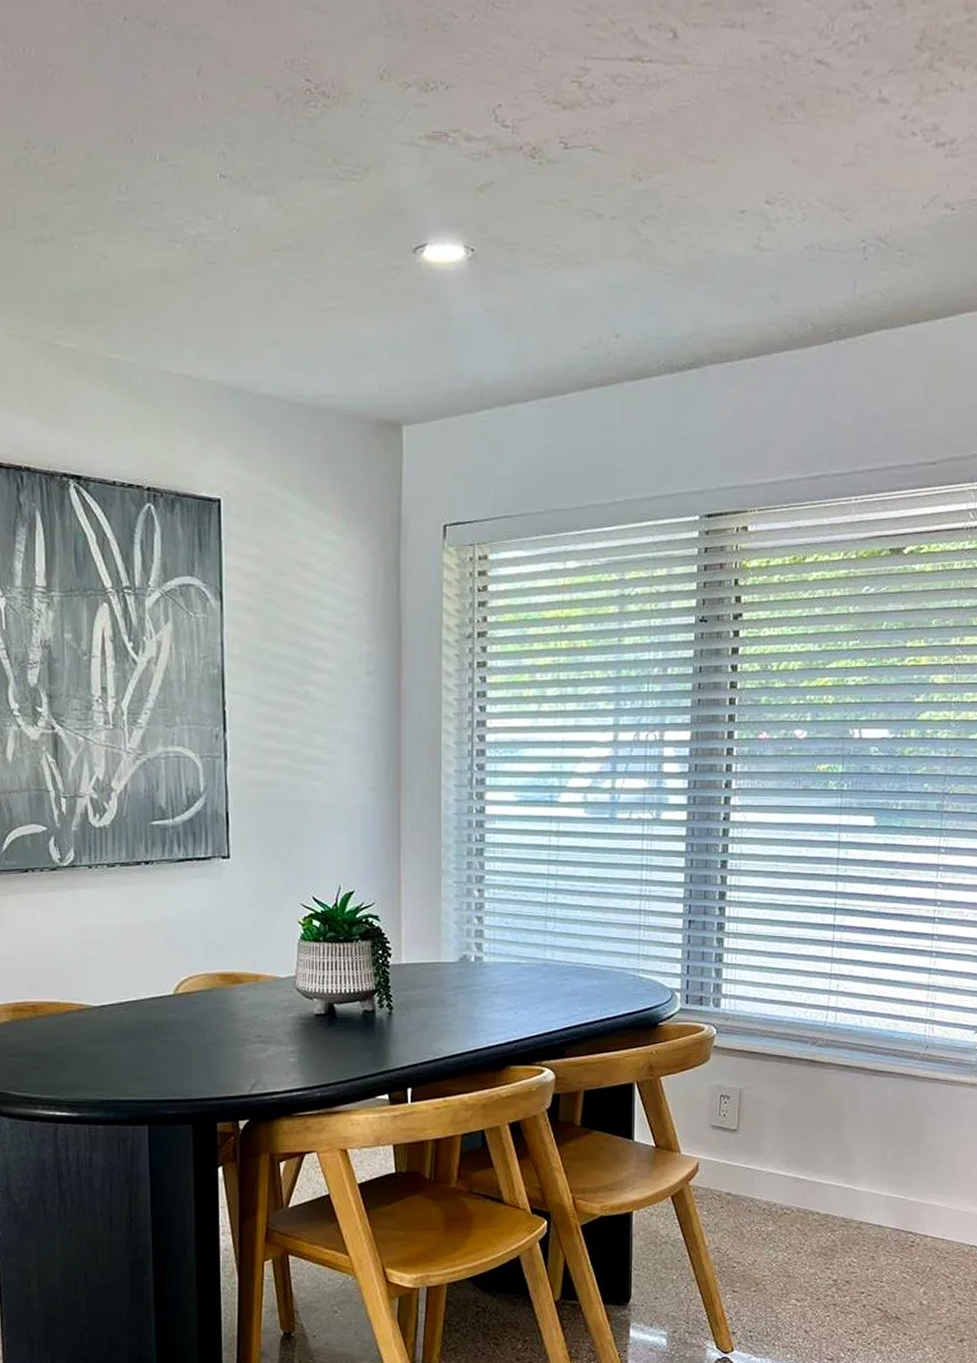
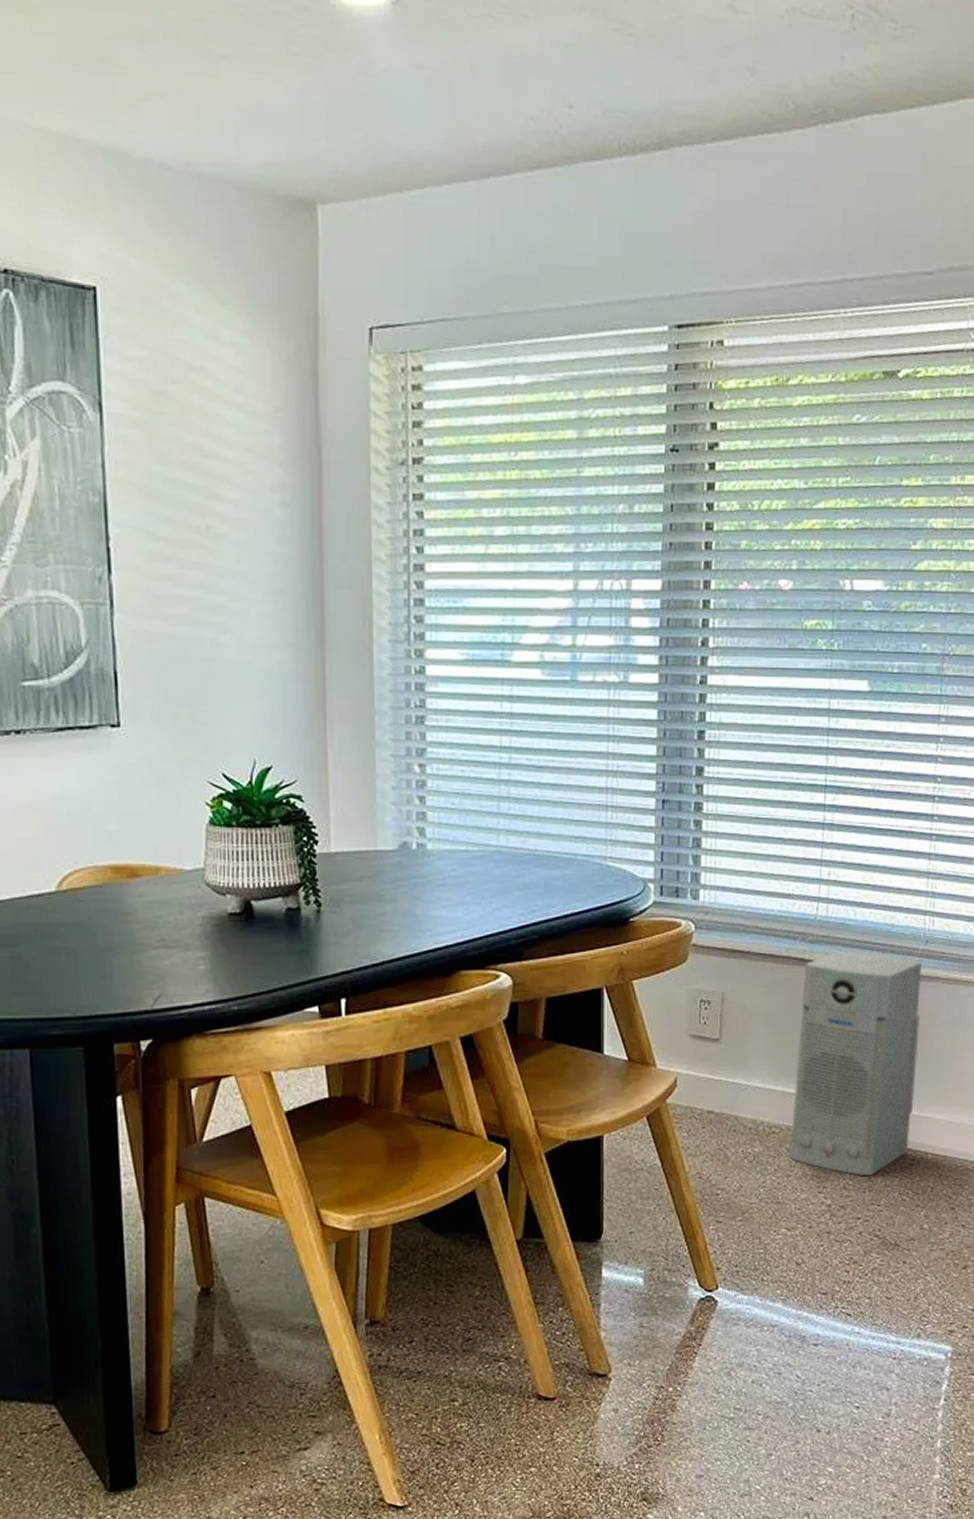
air purifier: none [800,1053,923,1255] -> present [790,950,923,1176]

